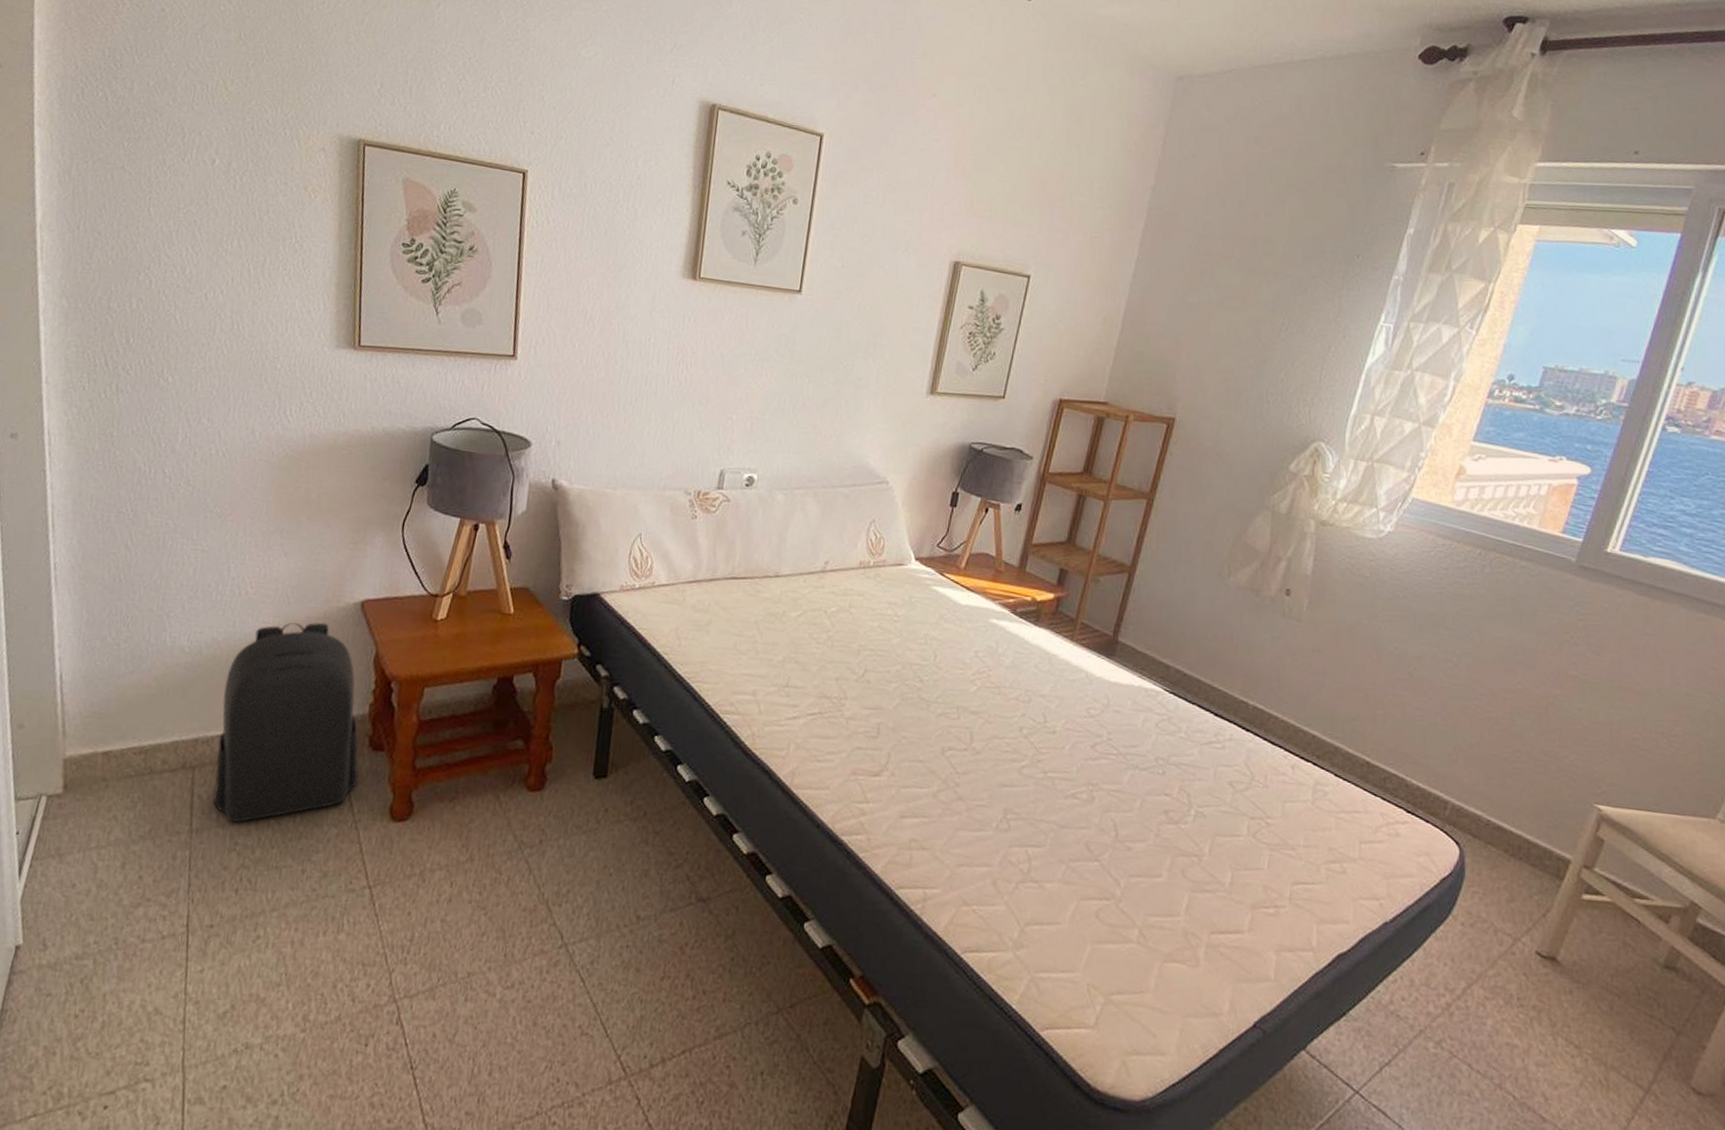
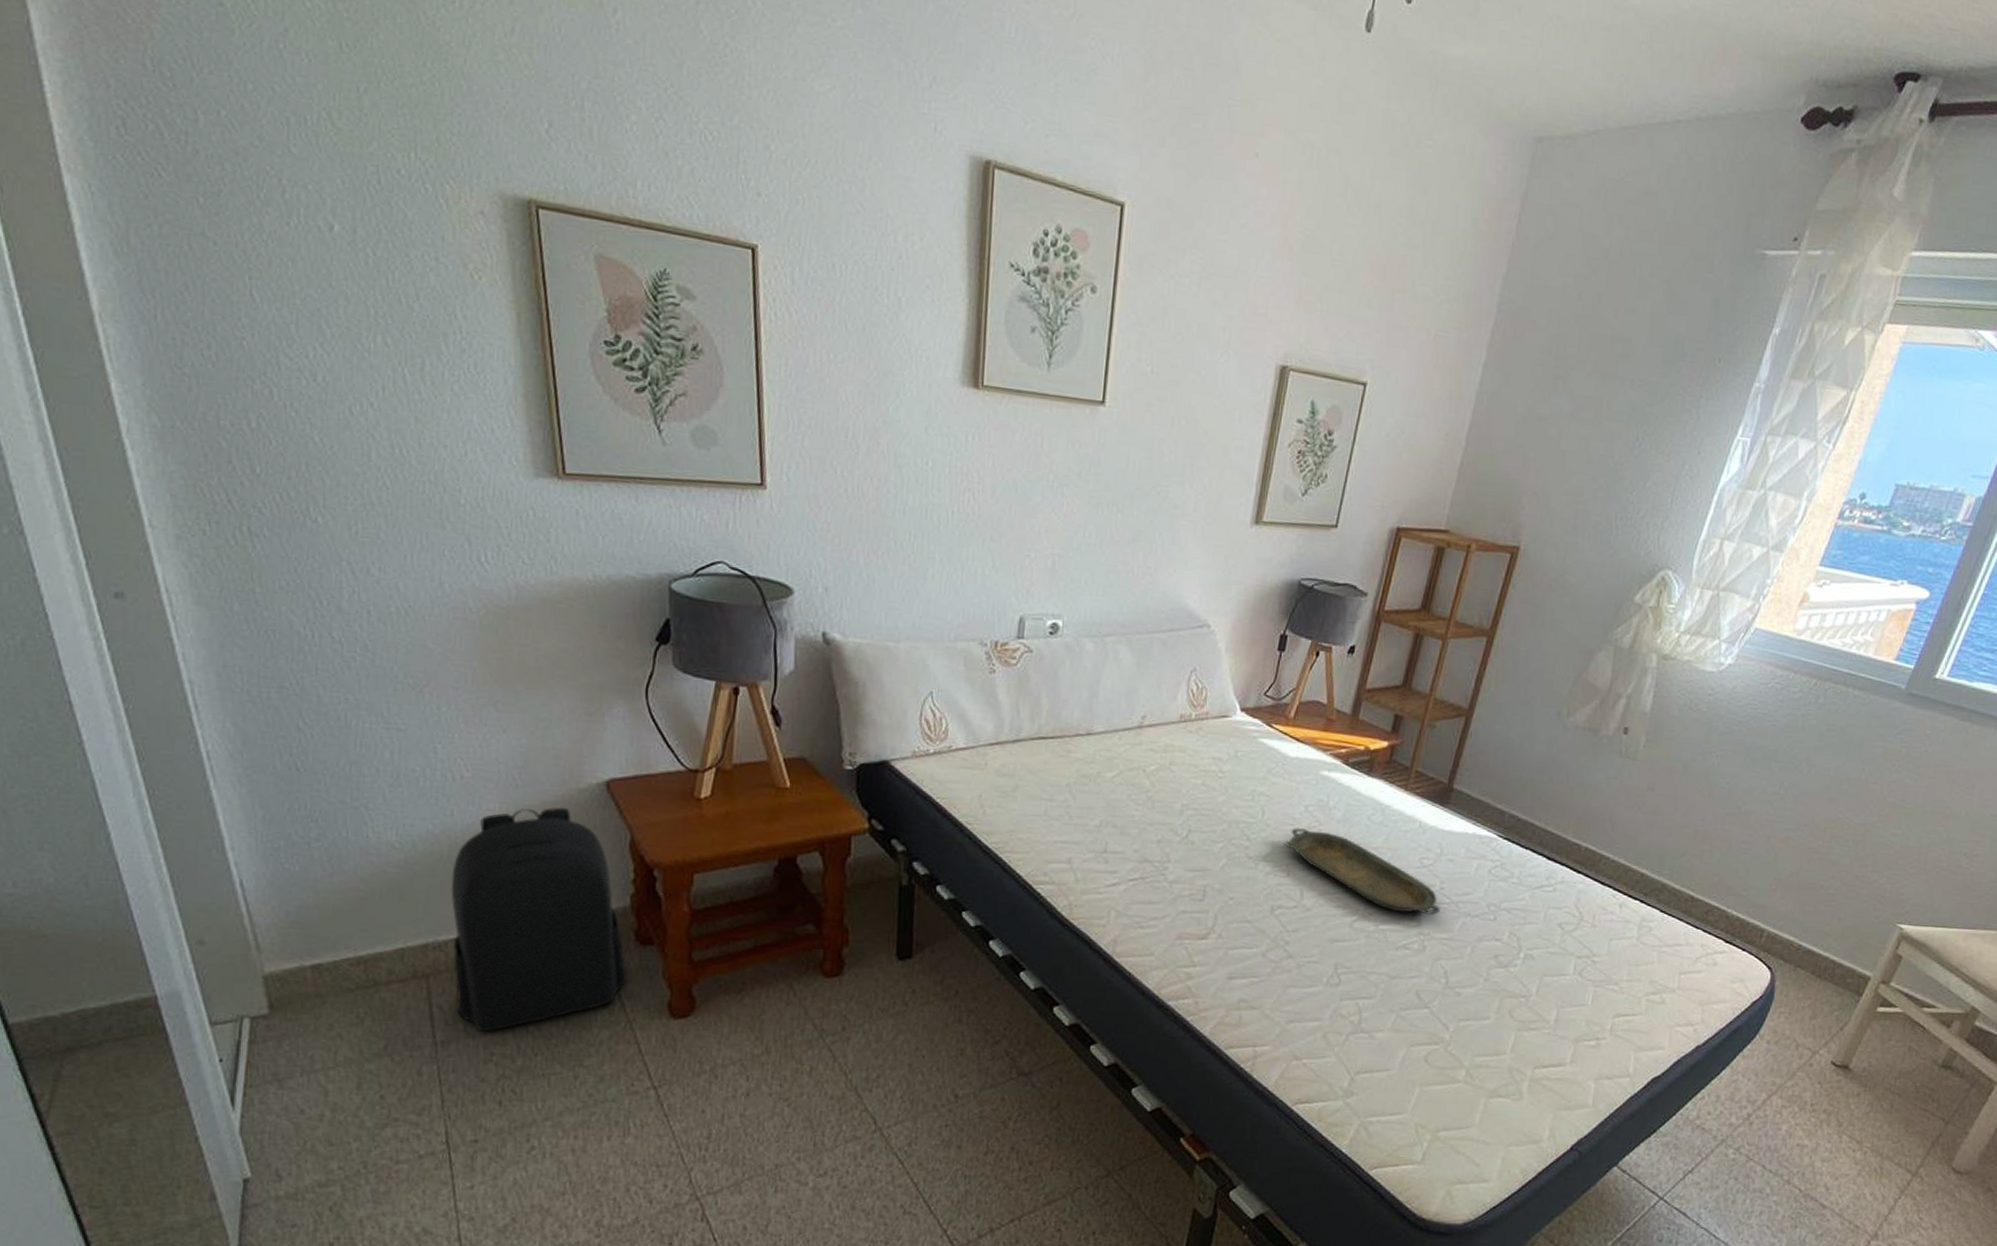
serving tray: none [955,672,1108,766] -> present [1284,828,1440,915]

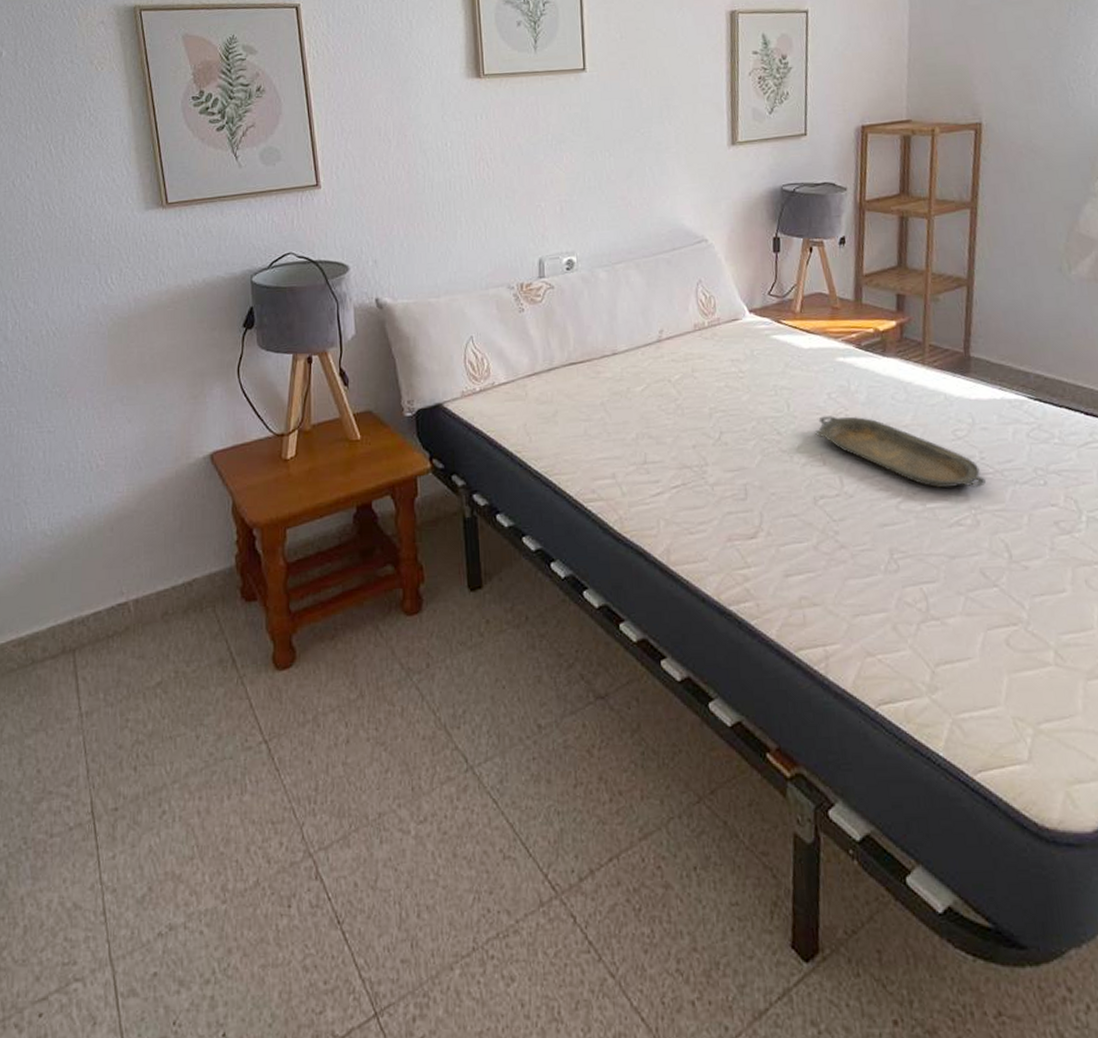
backpack: present [451,807,628,1032] -> none [91,482,237,699]

